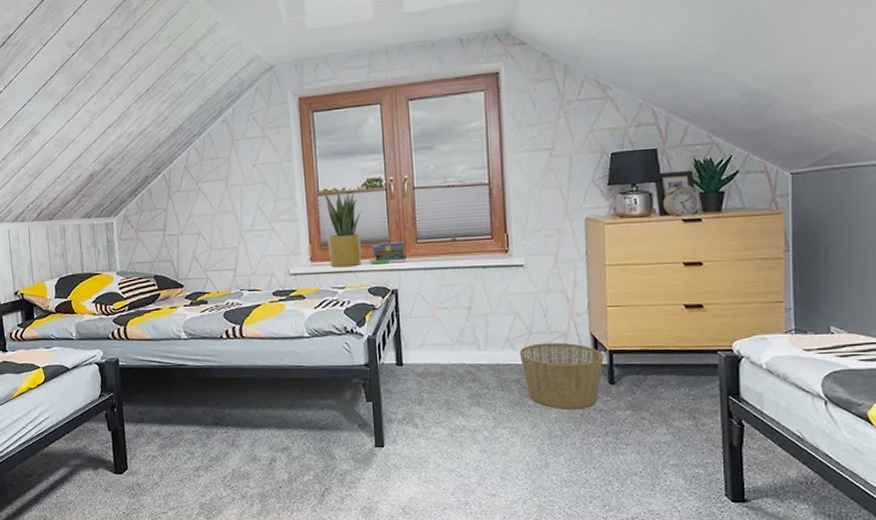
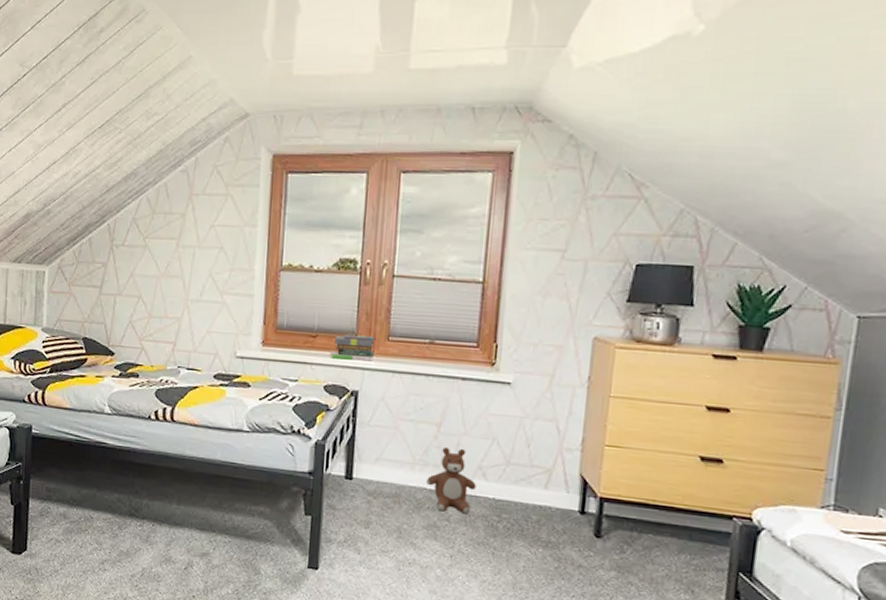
planter: present [323,189,362,268] -> none [283,268,329,358]
teddy bear: none [465,325,507,382] -> present [426,446,477,514]
basket: present [519,342,604,409] -> none [491,477,593,561]
picture frame: present [654,170,699,216] -> none [683,294,736,351]
alarm clock: present [663,180,700,218] -> none [691,307,738,354]

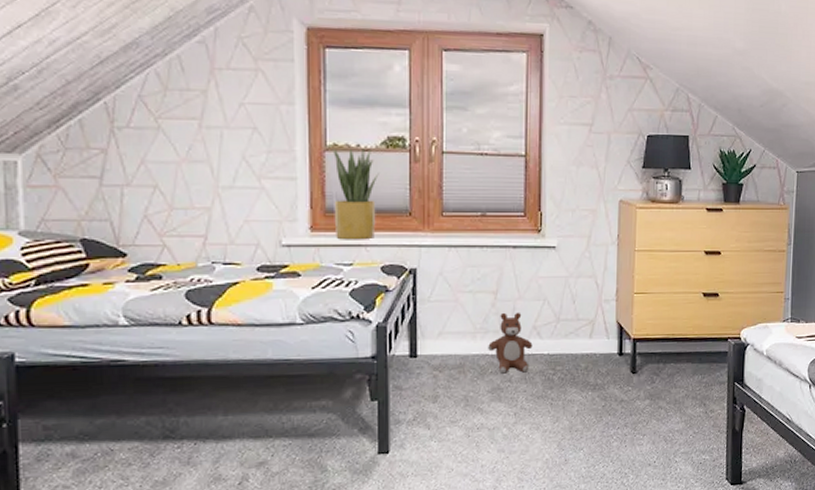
planter: none [283,268,329,358] -> present [332,147,379,240]
books: present [329,334,375,362] -> none [384,212,429,240]

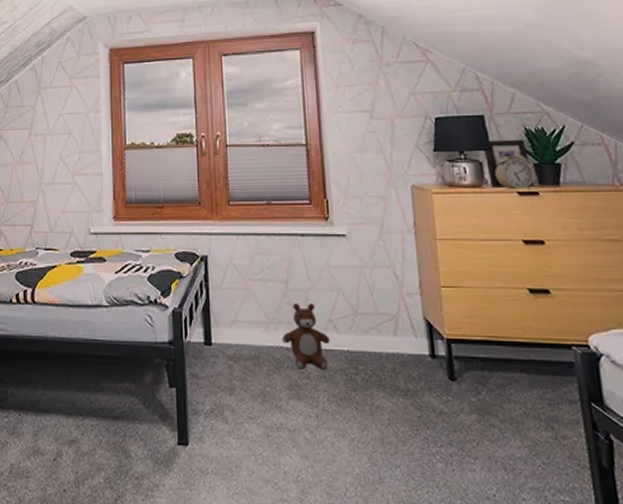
planter: present [332,147,379,240] -> none [130,144,171,228]
picture frame: none [684,159,721,204] -> present [483,139,535,188]
alarm clock: none [691,169,723,207] -> present [494,150,536,190]

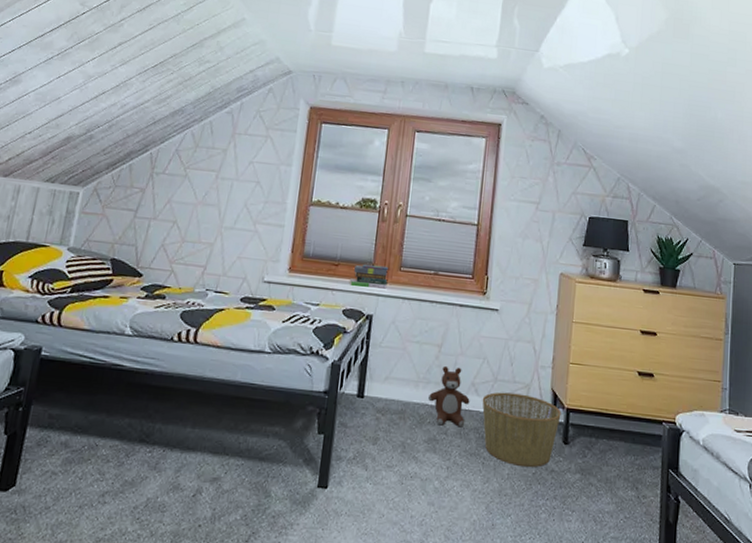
books: none [177,202,218,228] -> present [349,263,389,289]
basket: none [343,326,441,410] -> present [482,392,561,467]
picture frame: present [483,139,535,188] -> none [622,242,658,287]
alarm clock: present [494,150,536,190] -> none [628,253,659,289]

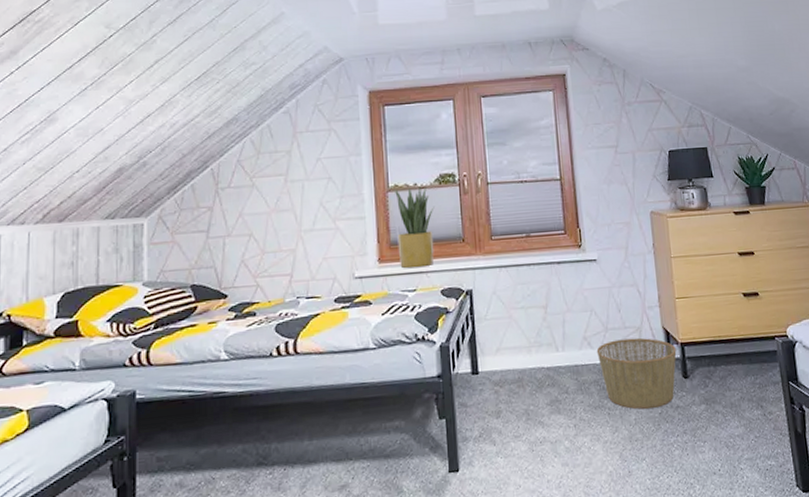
planter: none [308,204,352,284] -> present [393,185,434,269]
books: present [349,263,389,289] -> none [442,238,481,265]
teddy bear: present [428,365,470,428] -> none [543,324,585,386]

